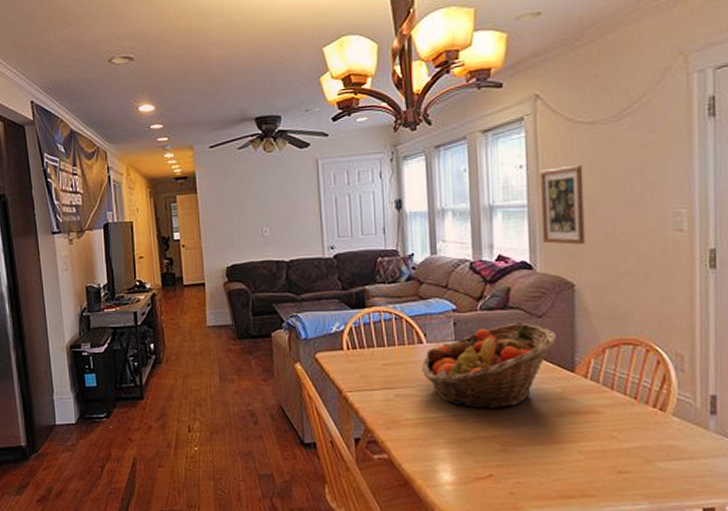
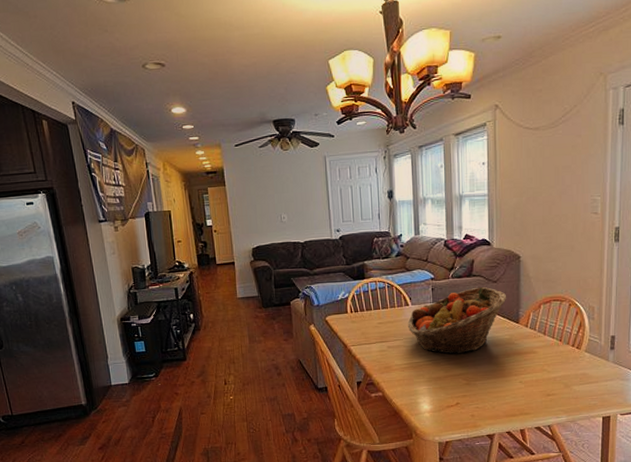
wall art: present [540,164,586,245] -> none [497,162,529,226]

